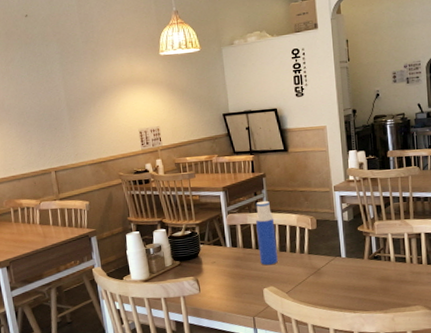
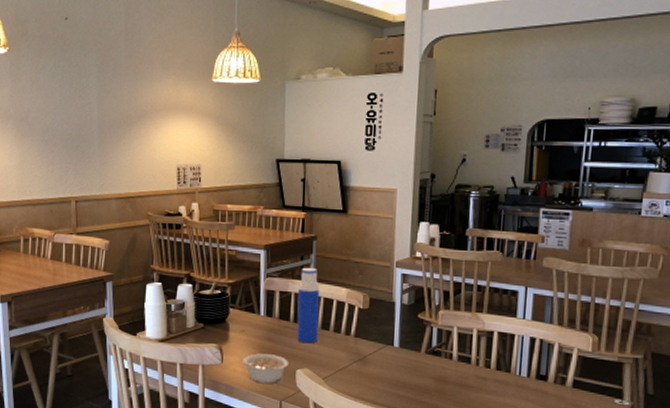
legume: none [217,278,256,304] -> present [243,353,288,383]

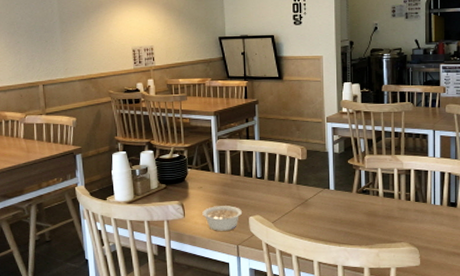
water bottle: present [296,267,320,344] -> none [246,128,266,194]

